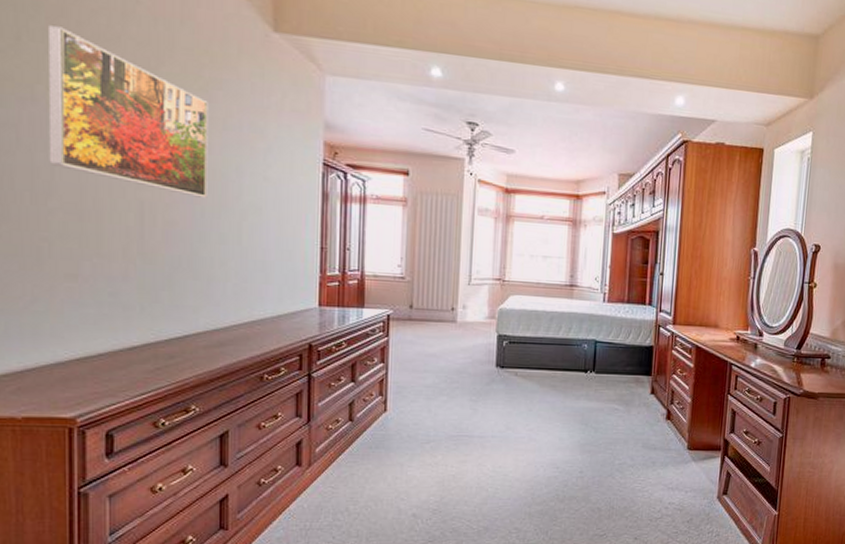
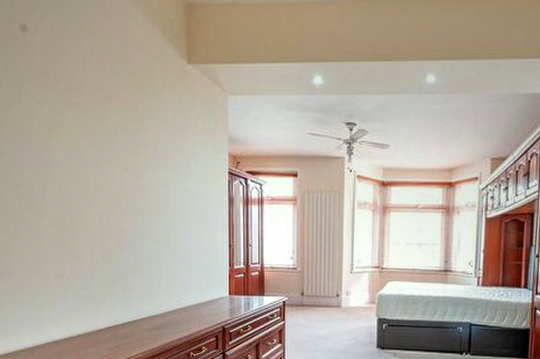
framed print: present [48,25,208,198] -> none [37,83,145,209]

